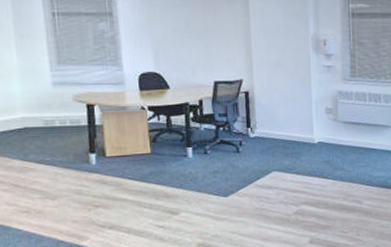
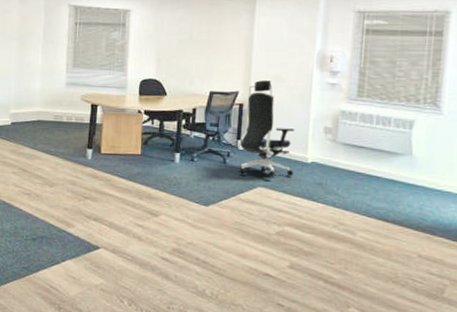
office chair: none [250,67,303,162] -> present [238,80,295,177]

